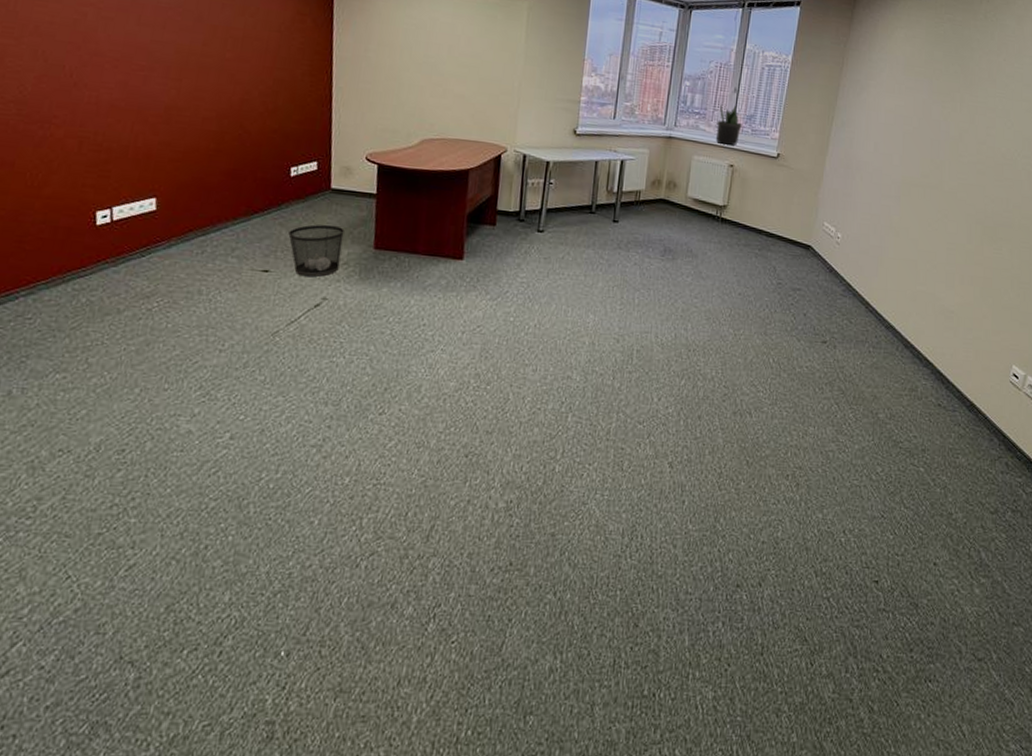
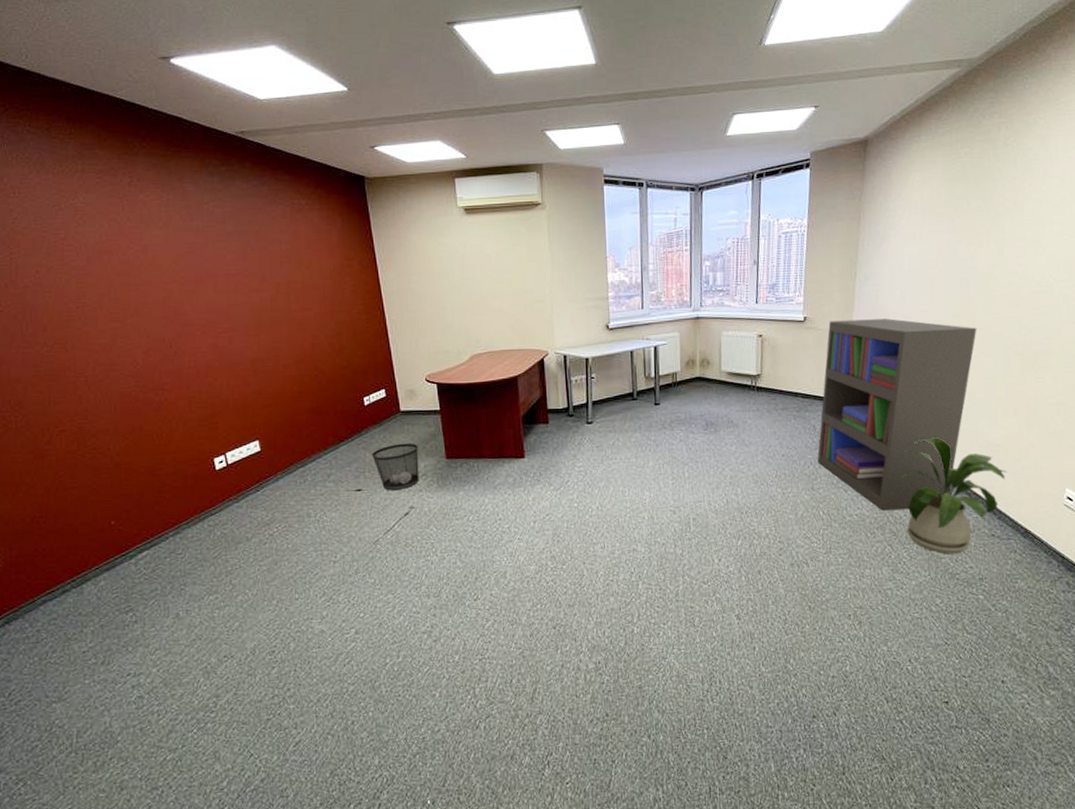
planter: present [715,104,742,145] -> none [740,278,766,316]
bookshelf: none [774,161,943,368] -> present [817,318,977,511]
house plant: none [849,295,959,421] -> present [895,436,1008,554]

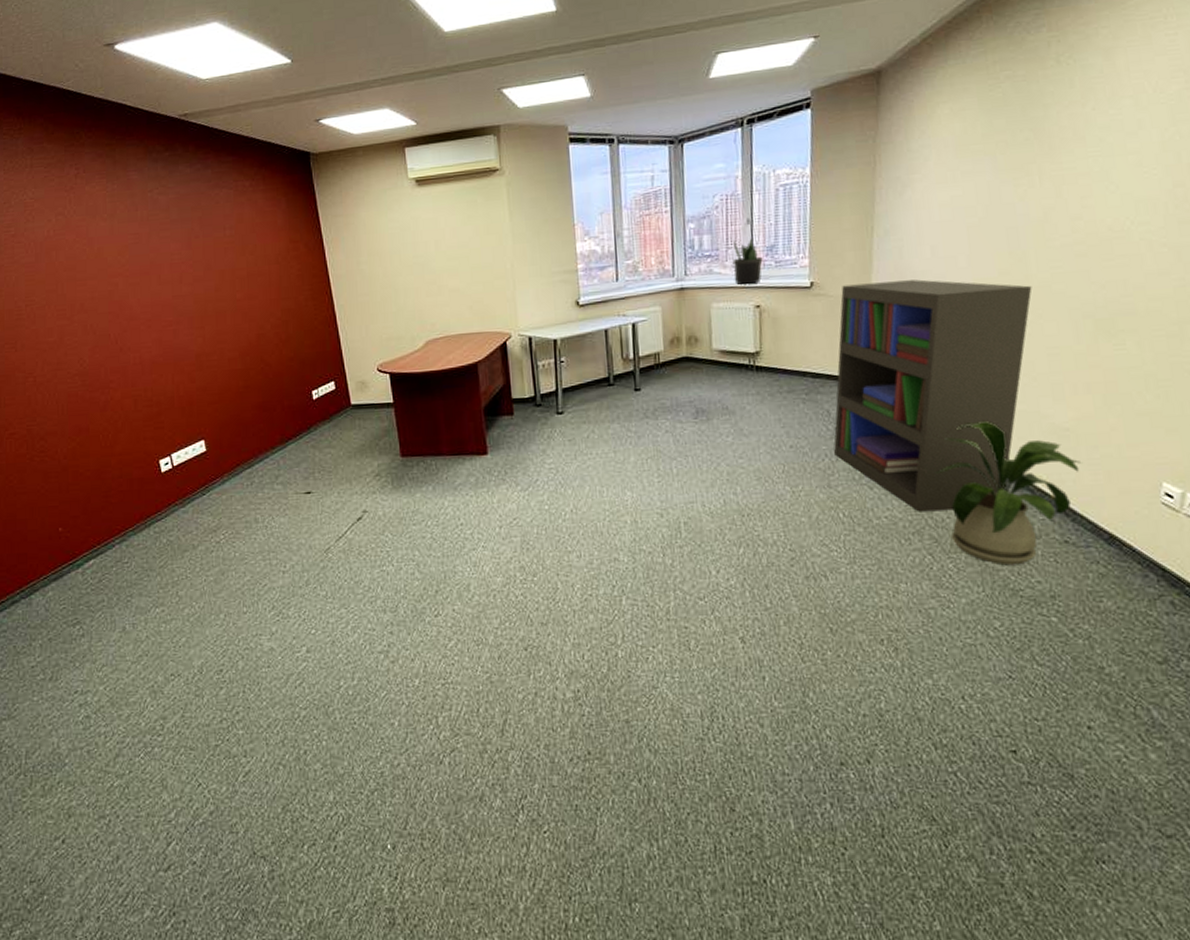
waste bin: present [372,442,419,491] -> none [321,439,372,493]
planter: none [740,278,766,316] -> present [732,239,763,285]

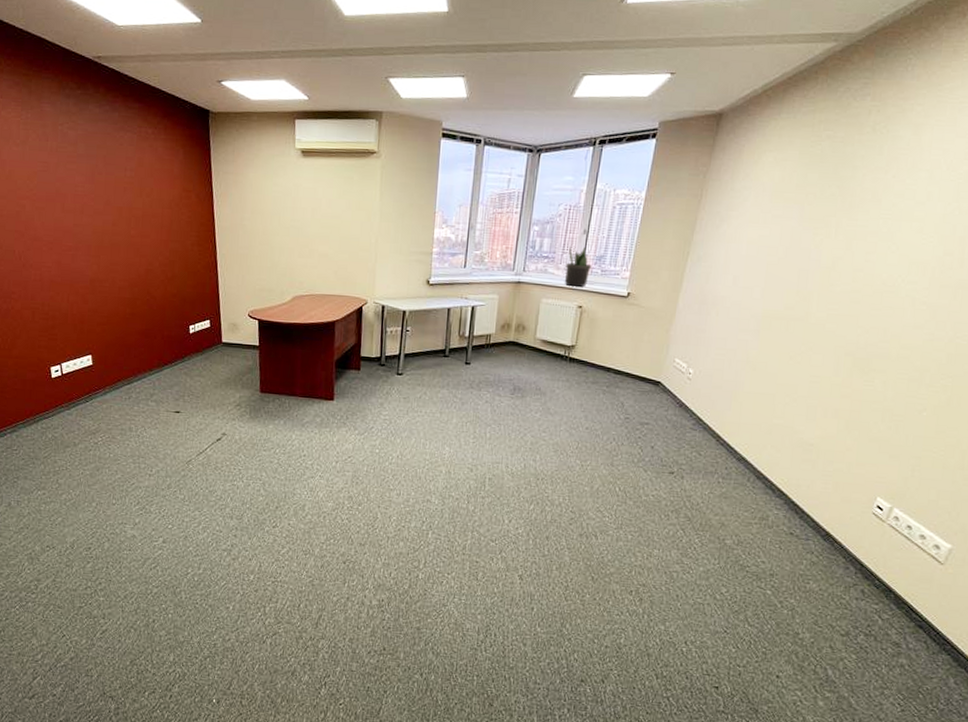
bookshelf: present [834,279,1033,512] -> none [621,299,810,497]
house plant: present [933,420,1082,566] -> none [698,428,818,547]

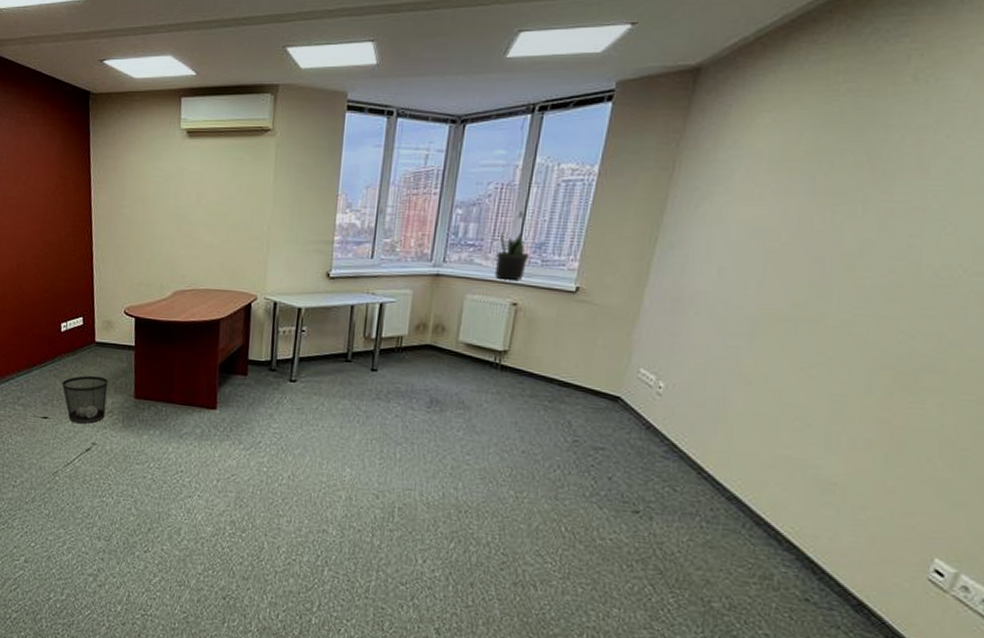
waste bin: none [192,372,235,417] -> present [62,375,108,424]

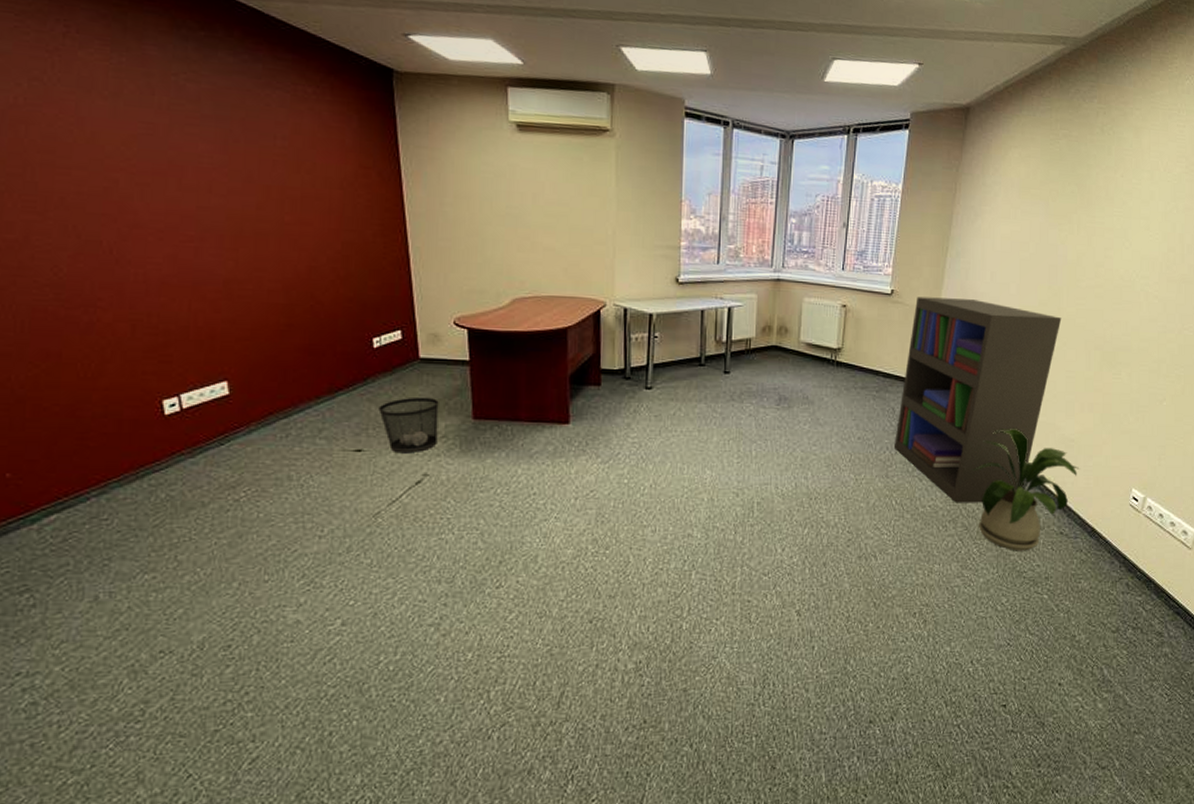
planter: present [494,233,529,280] -> none [826,241,853,284]
bookshelf: none [568,295,828,546] -> present [894,296,1062,503]
house plant: none [672,458,844,614] -> present [971,427,1080,551]

